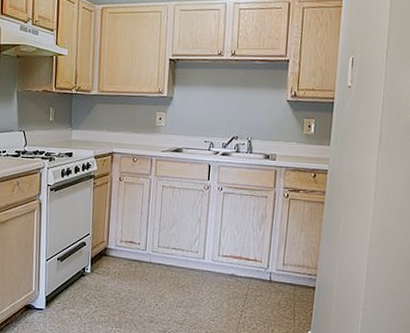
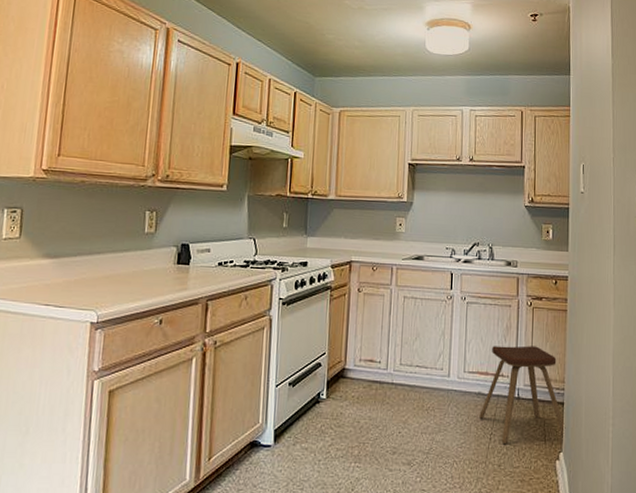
music stool: none [231,233,316,320] -> present [479,346,566,444]

